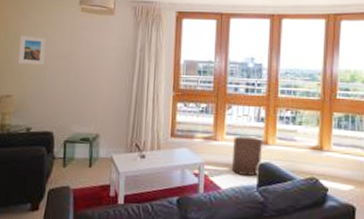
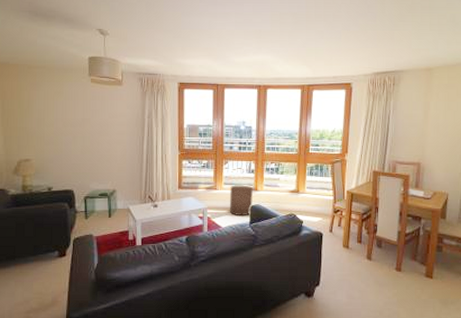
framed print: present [18,35,47,65] -> none [33,104,60,132]

